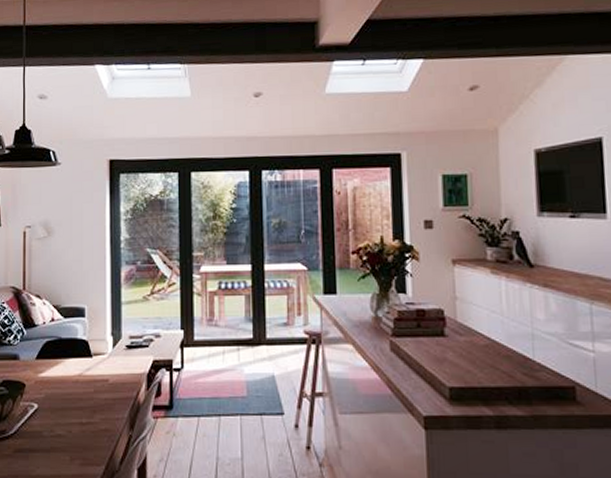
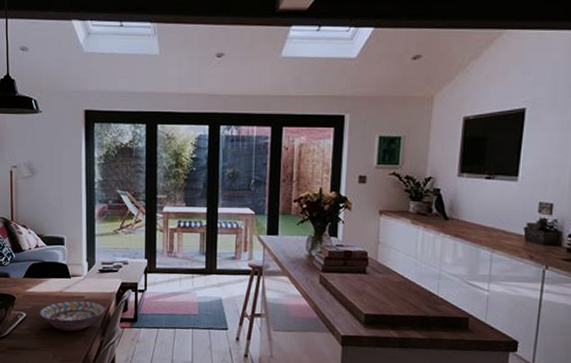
decorative bowl: none [55,385,134,425] -> present [40,300,105,331]

